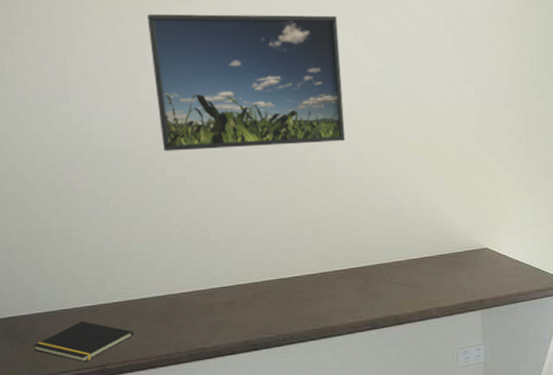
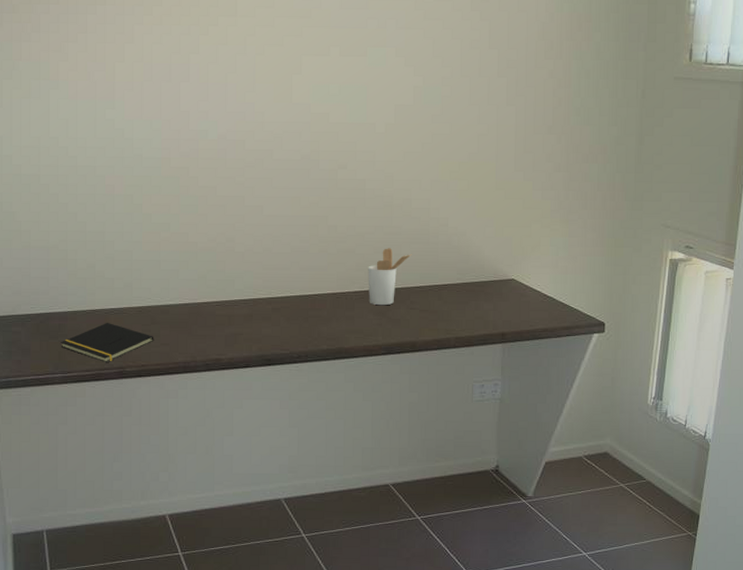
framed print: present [146,14,346,151] -> none [194,25,380,162]
utensil holder: none [346,226,388,283] -> present [368,248,412,306]

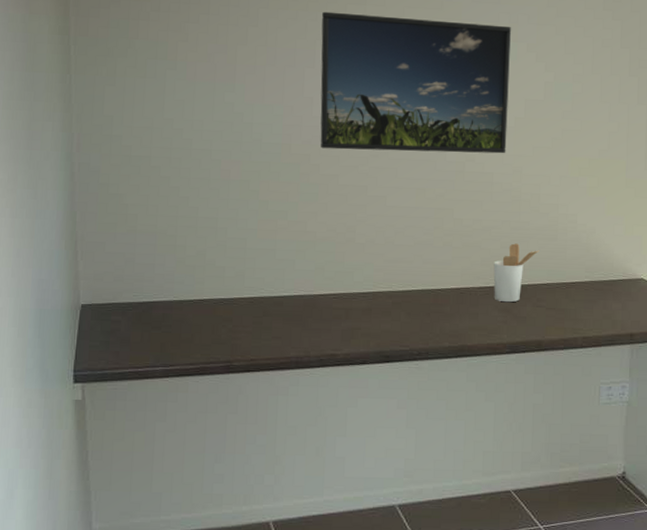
notepad: present [61,323,154,362] -> none [164,314,266,356]
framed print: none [194,25,380,162] -> present [320,11,512,154]

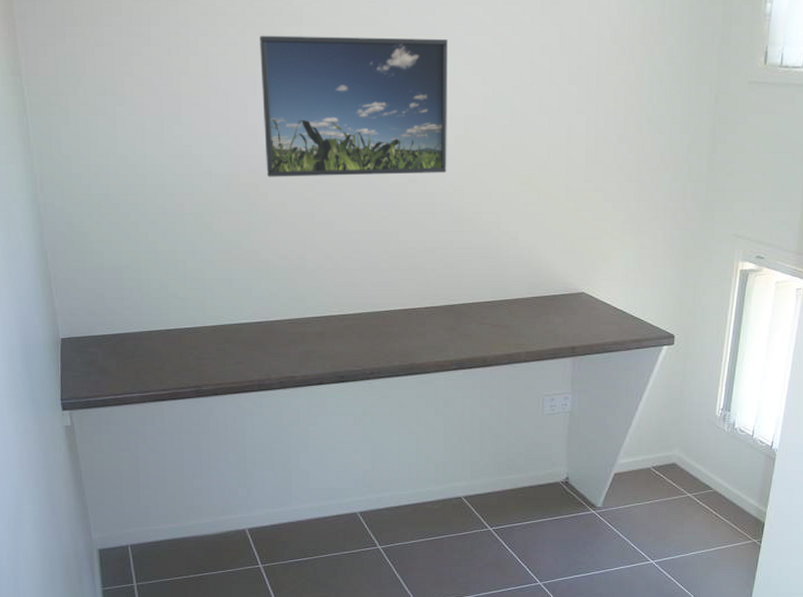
utensil holder: present [493,243,540,303] -> none [438,263,482,321]

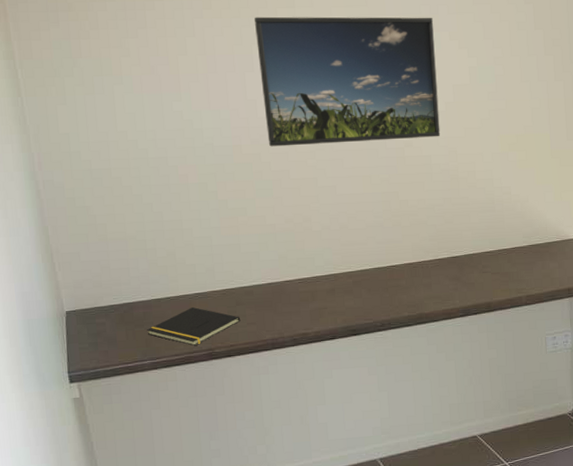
notepad: none [137,342,229,381] -> present [147,307,241,346]

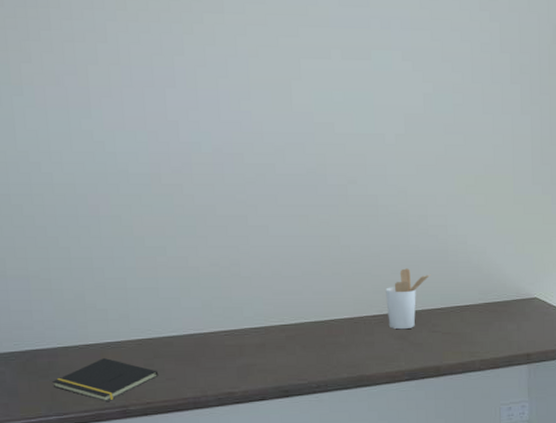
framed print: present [253,16,441,147] -> none [176,22,389,177]
utensil holder: none [440,218,480,272] -> present [385,268,431,330]

